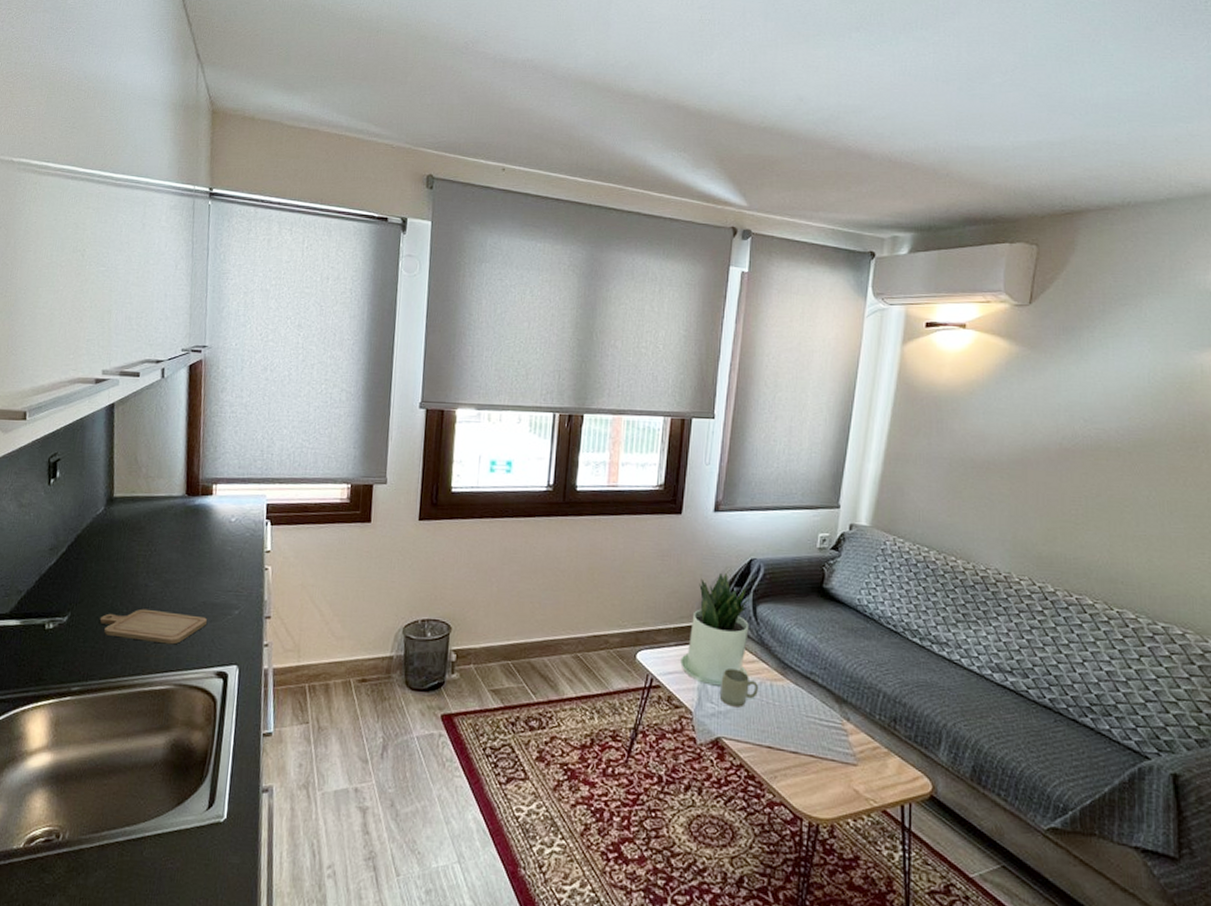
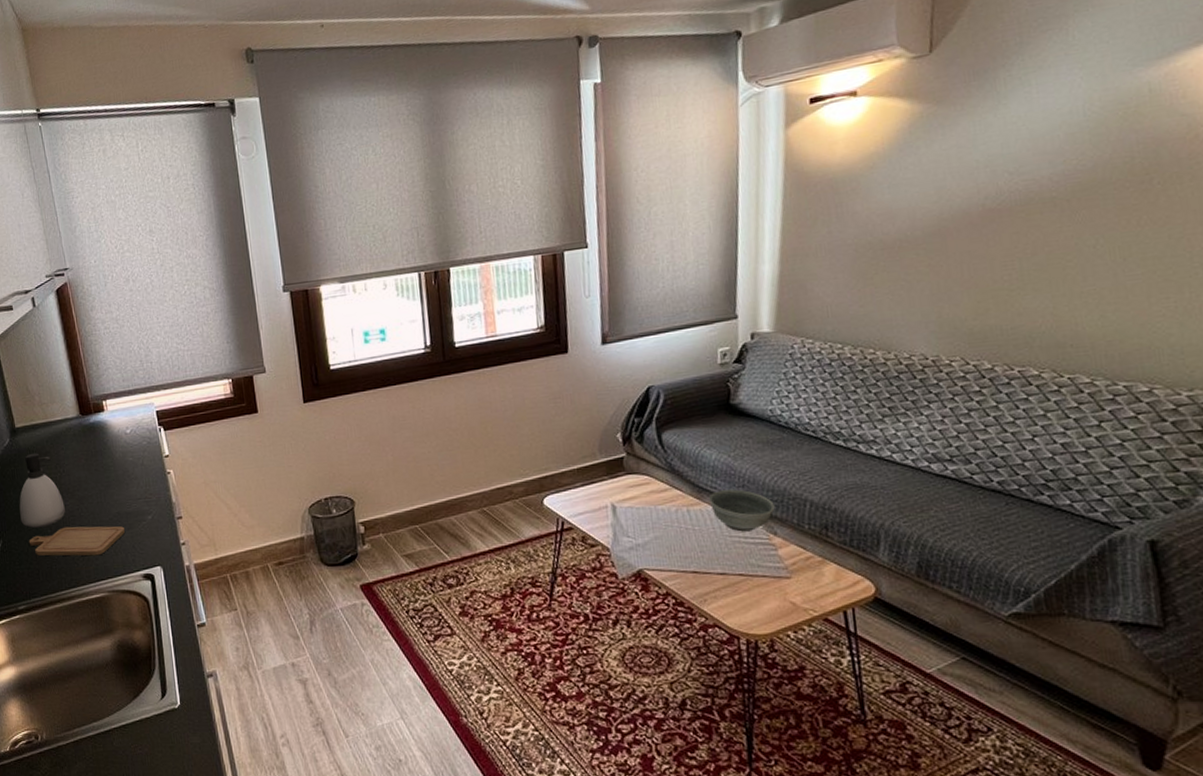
soap dispenser: none [96,526,148,607] -> present [19,453,65,529]
planter: present [680,573,753,688] -> none [589,406,662,521]
mug: present [719,668,759,708] -> none [633,500,676,538]
bowl: none [792,669,851,714] -> present [709,489,775,532]

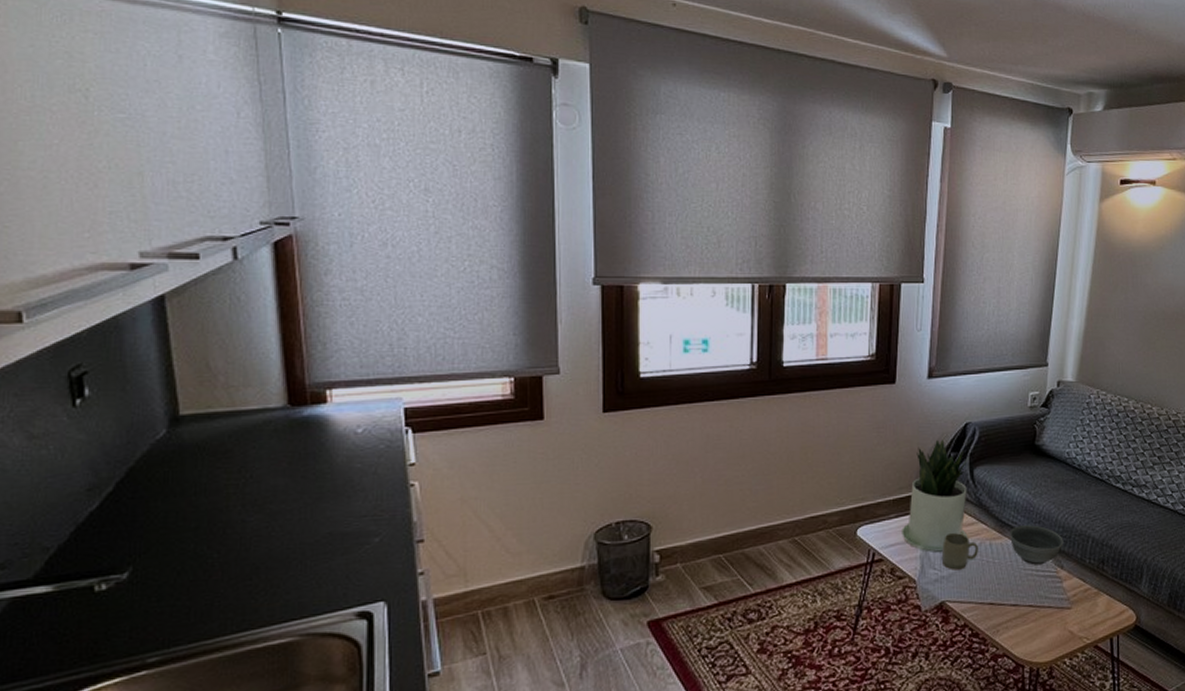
soap dispenser: present [19,453,65,529] -> none [169,450,246,552]
chopping board: present [28,526,126,556] -> none [178,549,338,589]
planter: none [589,406,662,521] -> present [902,440,969,554]
mug: none [633,500,676,538] -> present [941,533,979,570]

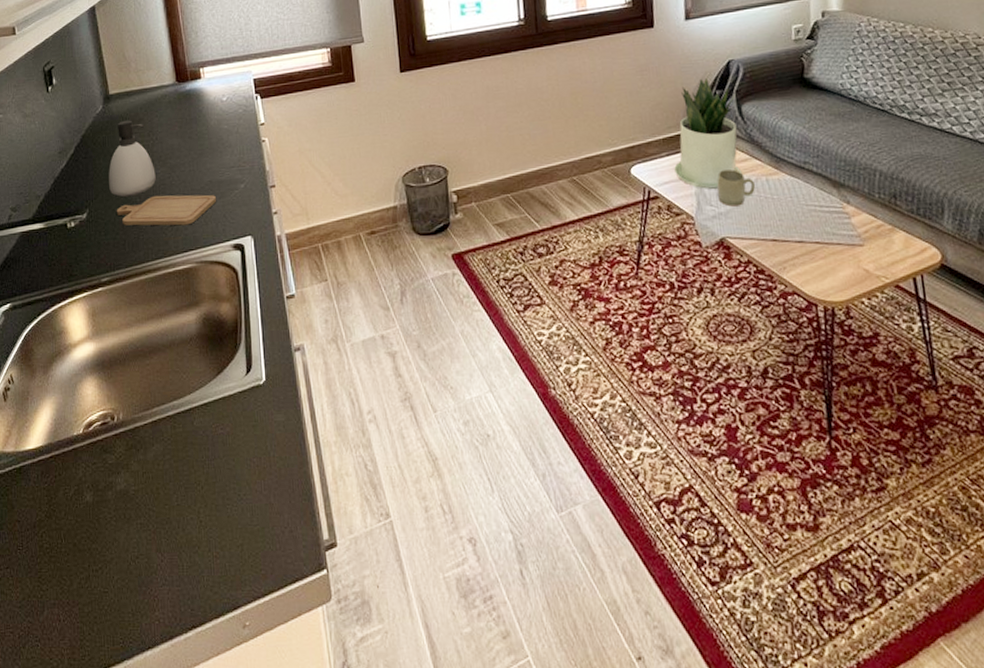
soap dispenser: none [169,450,246,552] -> present [108,120,156,197]
chopping board: none [178,549,338,589] -> present [116,194,217,226]
bowl: present [1010,525,1064,565] -> none [786,159,848,201]

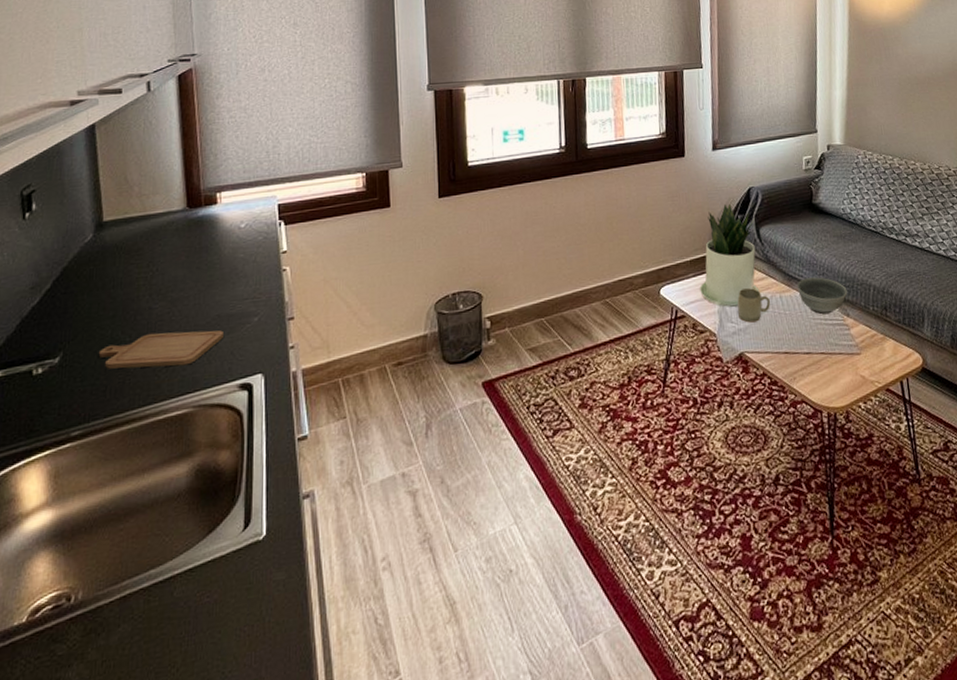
soap dispenser: present [108,120,156,197] -> none [92,249,153,337]
bowl: none [786,159,848,201] -> present [797,277,848,315]

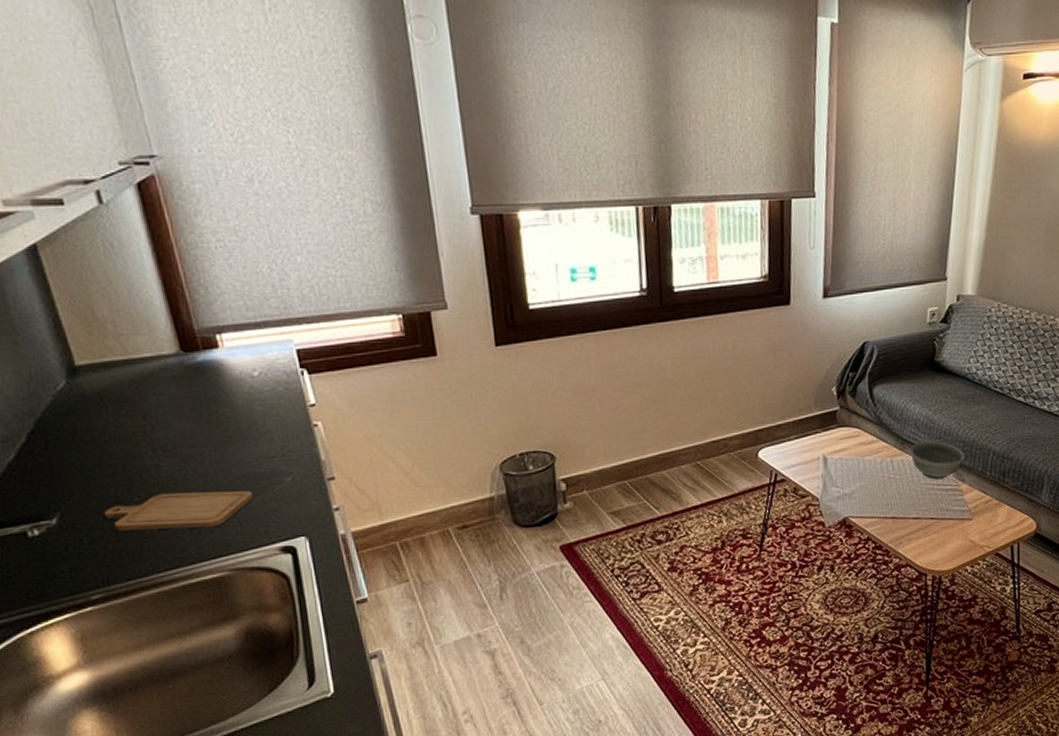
planter: present [700,204,760,308] -> none [803,360,869,472]
mug: present [736,288,771,323] -> none [843,451,881,488]

